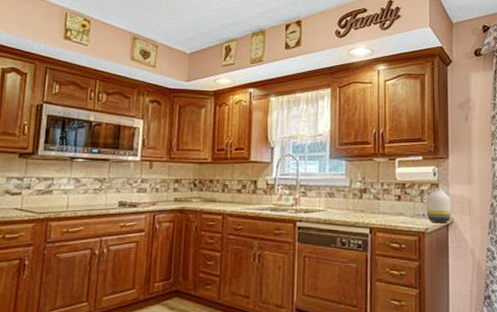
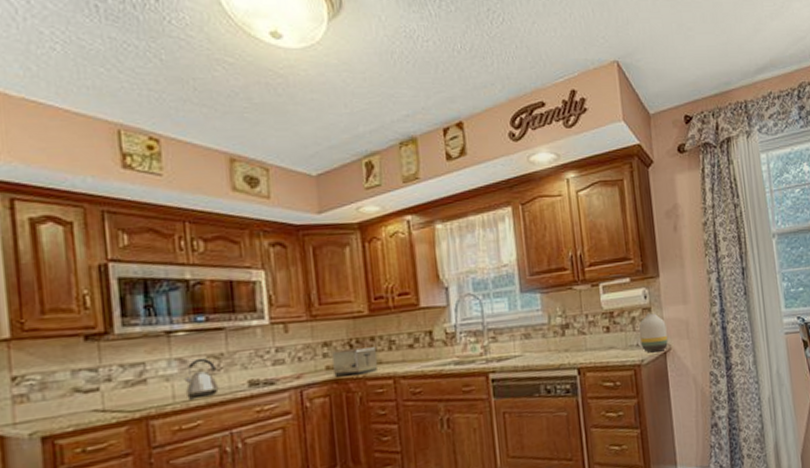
kettle: none [75,180,99,210] -> present [184,358,219,400]
toaster: none [180,187,214,208] -> present [332,347,379,376]

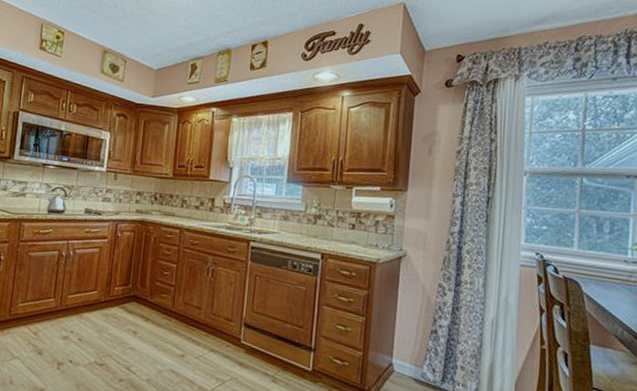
toaster: present [332,347,379,376] -> none [141,200,173,221]
vase: present [639,313,668,353] -> none [380,220,406,256]

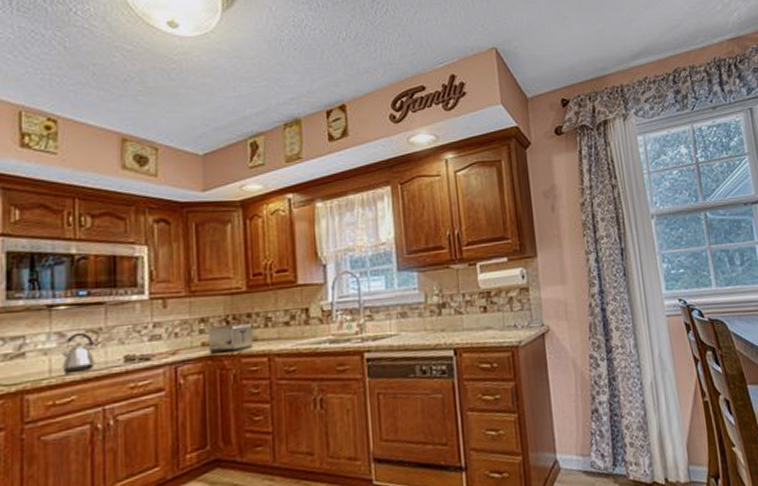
toaster: none [141,200,173,221] -> present [209,324,254,353]

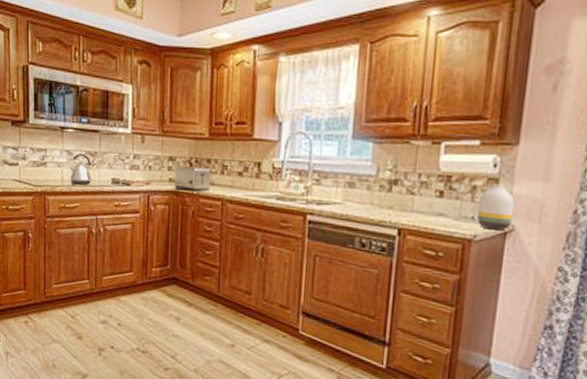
vase: none [517,293,546,334] -> present [477,185,514,231]

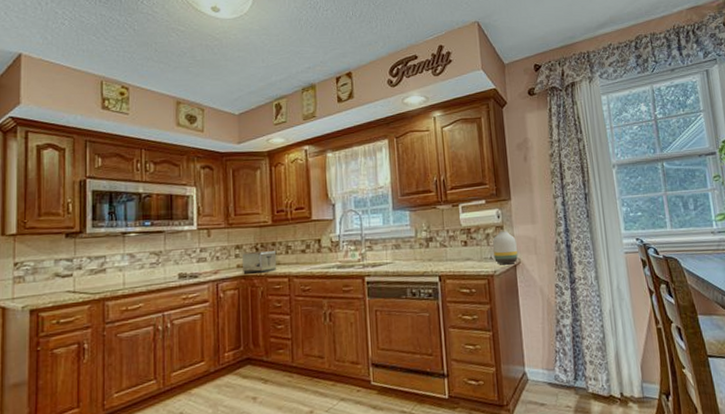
kettle: present [69,153,92,186] -> none [132,254,157,287]

